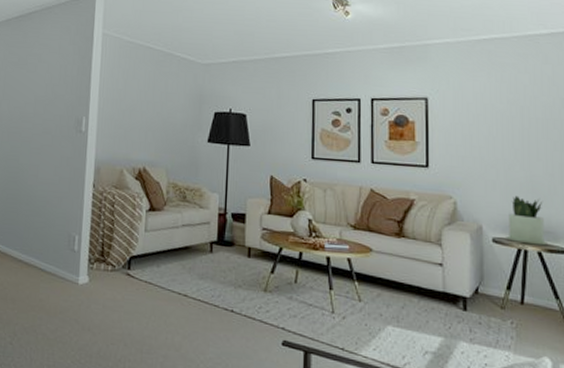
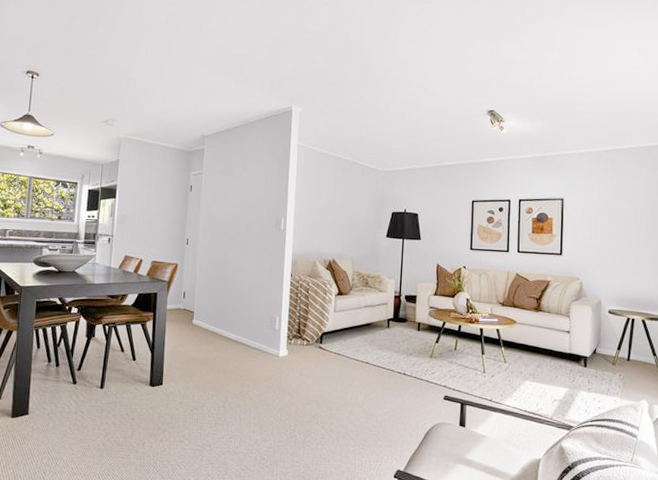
planter: present [506,195,547,246] -> none [619,276,650,315]

